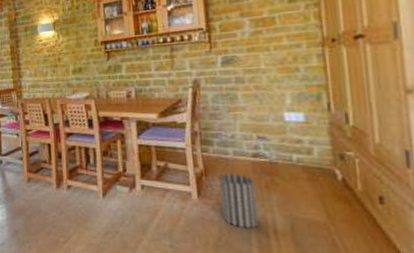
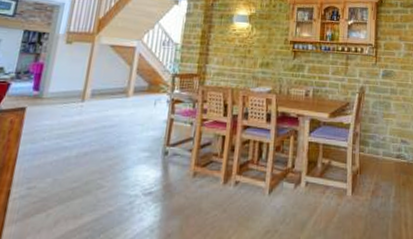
wastebasket: present [219,174,259,229] -> none [369,172,396,223]

